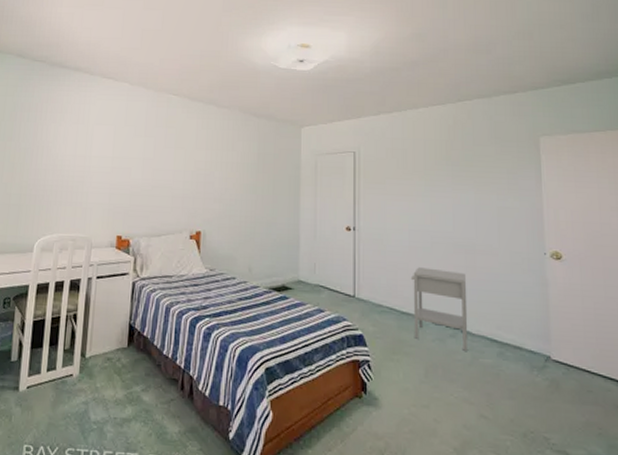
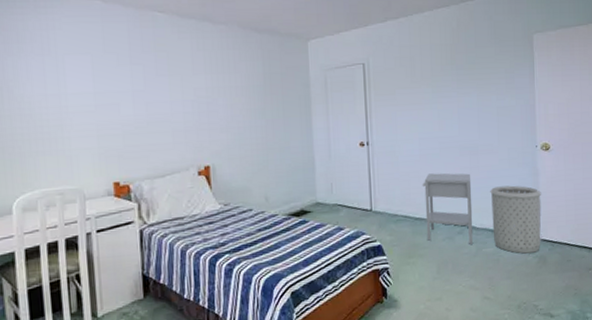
laundry basket: none [489,291,553,374] -> present [490,185,541,254]

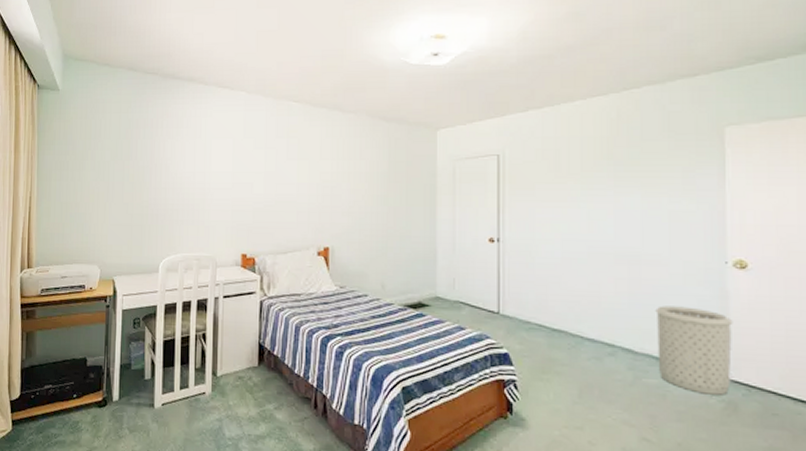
nightstand: present [422,173,473,244] -> none [563,280,630,370]

